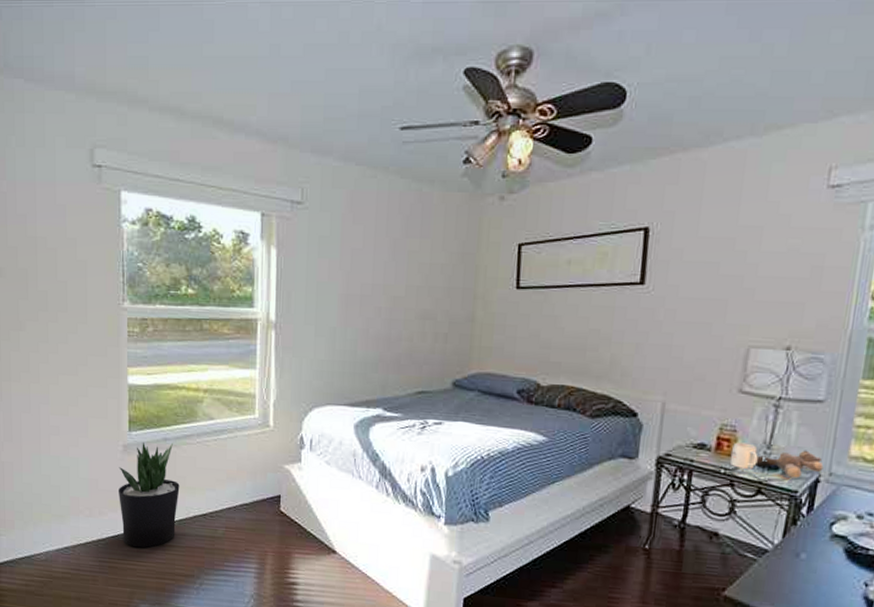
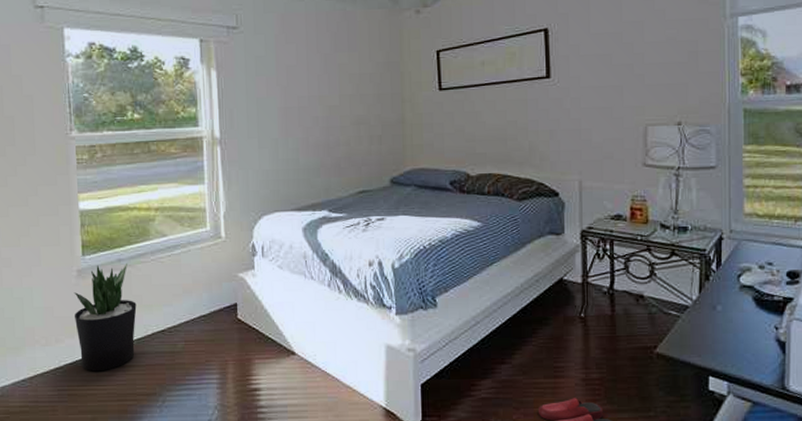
mug: present [729,442,758,469] -> none [644,210,668,234]
stuffed bear: present [755,450,824,479] -> none [666,212,724,238]

